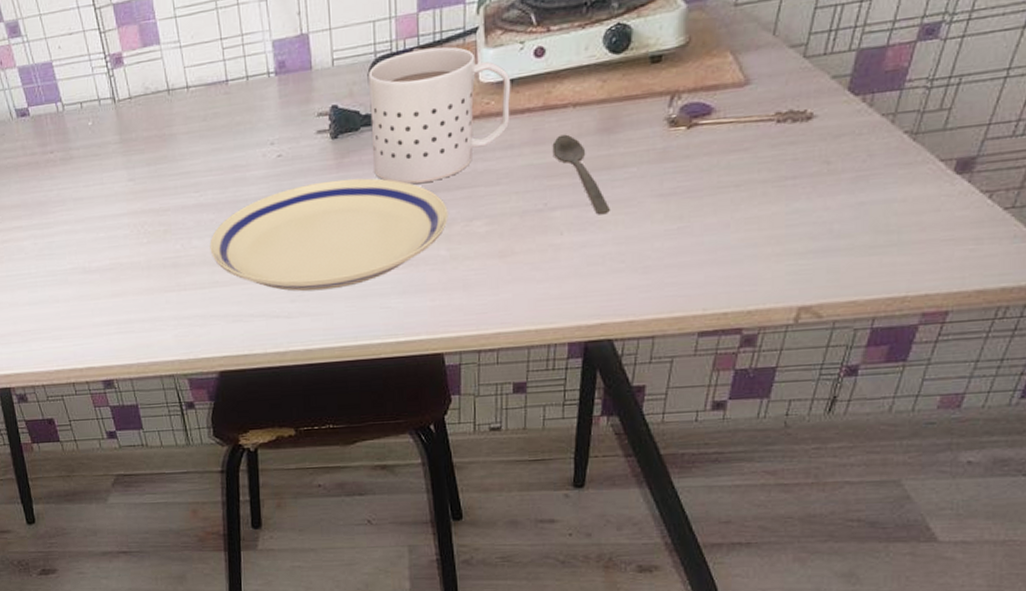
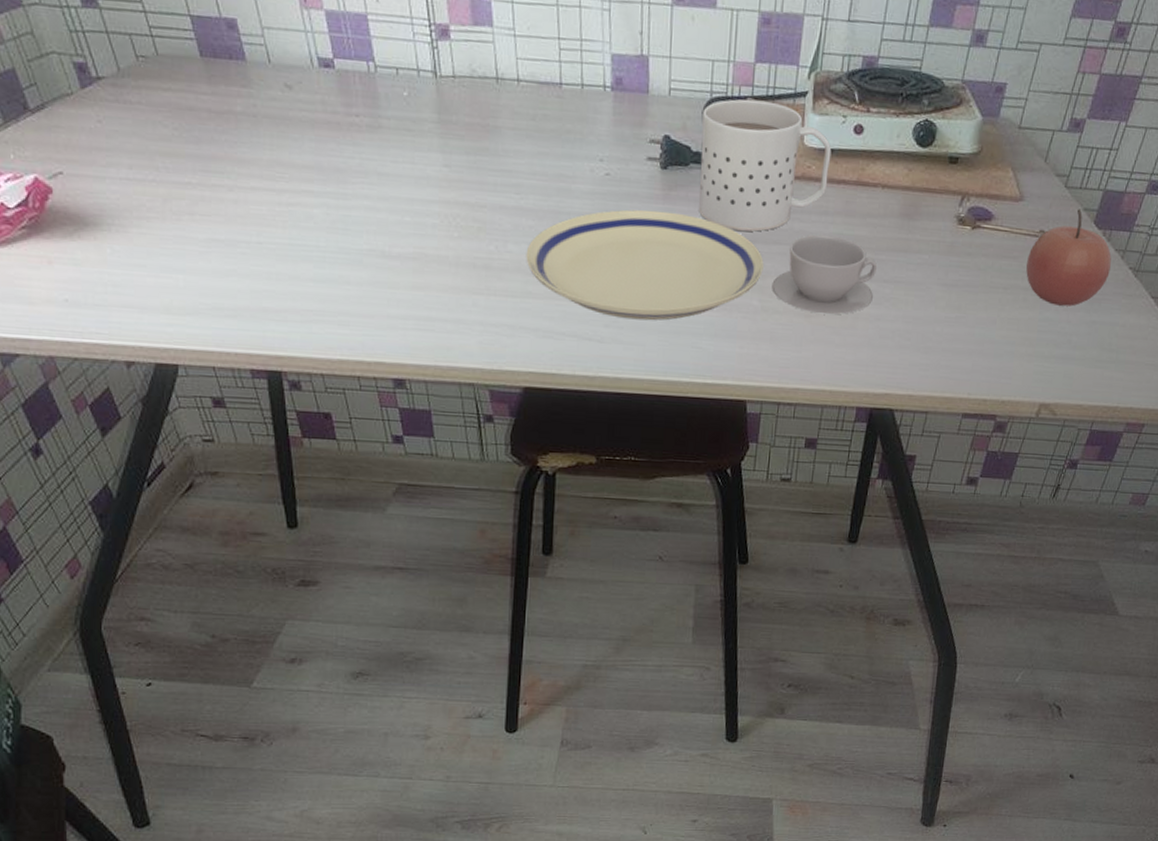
teacup: none [459,167,577,253] -> present [772,234,878,315]
spoon: present [552,134,610,215] -> none [860,211,903,293]
apple: none [763,78,877,193] -> present [1026,209,1112,306]

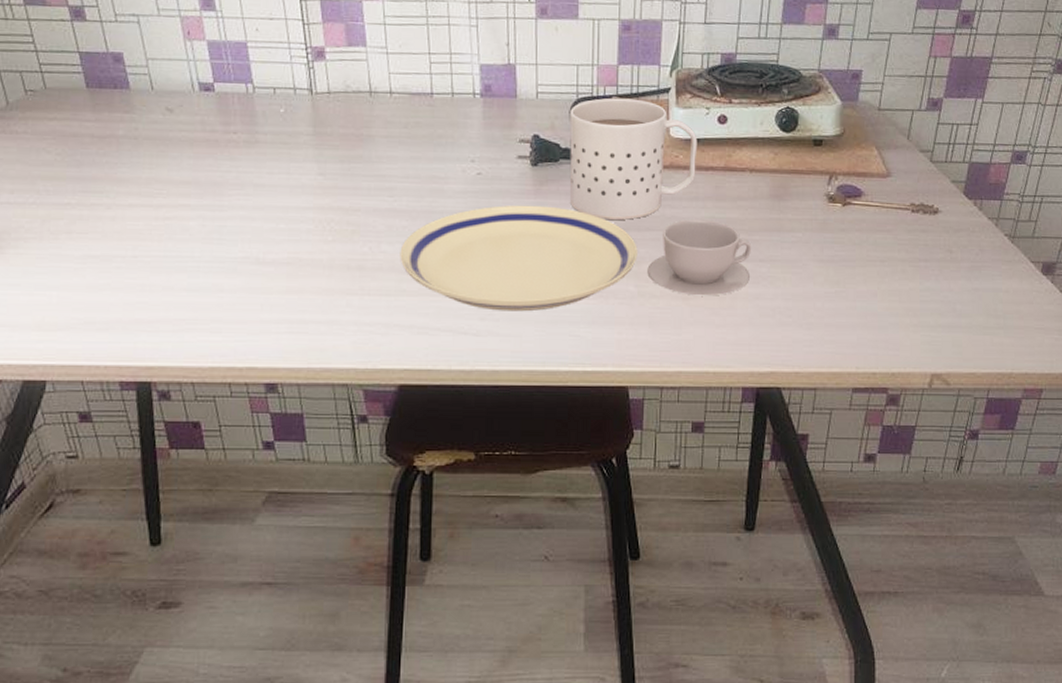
apple: present [1026,209,1112,306] -> none [901,181,986,275]

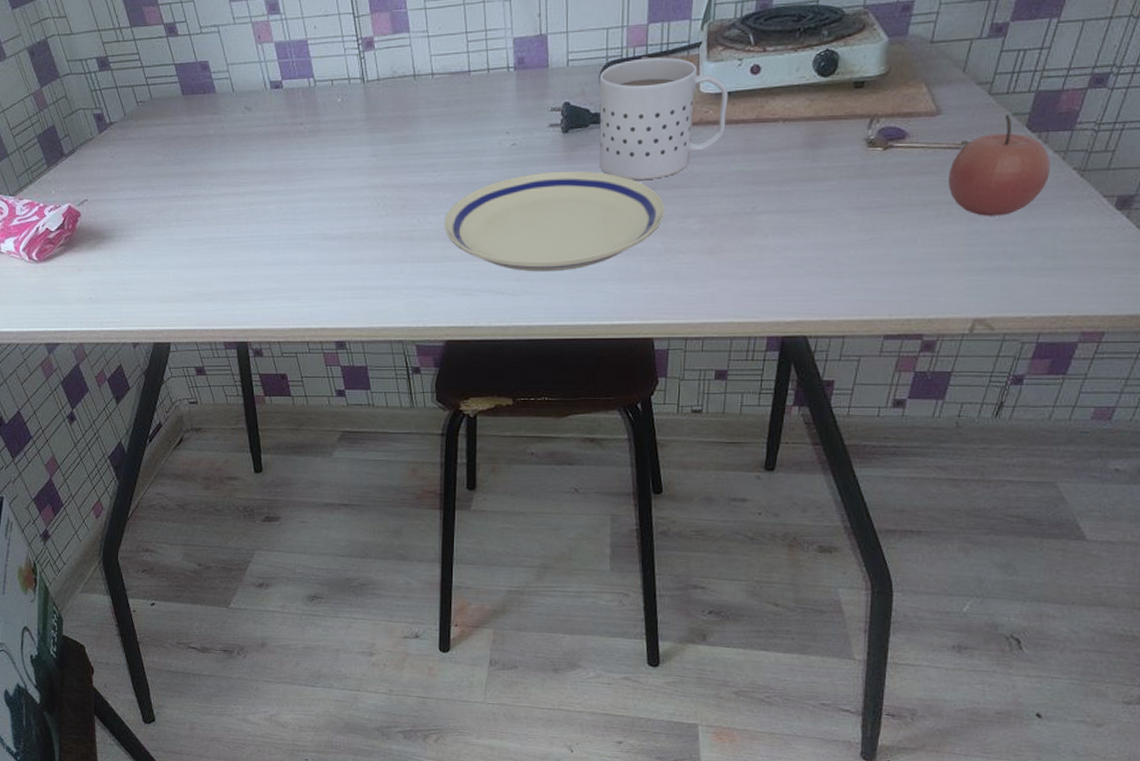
teacup: present [647,219,752,296] -> none [674,173,783,250]
apple: none [901,181,986,275] -> present [948,114,1050,216]

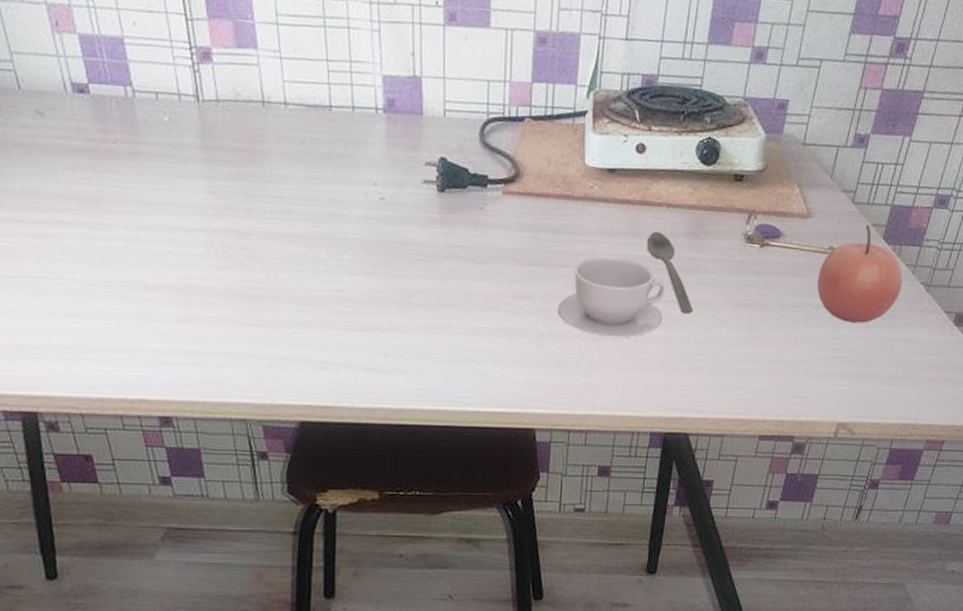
plate: present [444,170,665,272] -> none [298,234,548,349]
mug: present [599,57,728,180] -> none [478,119,614,254]
teacup: none [674,173,783,250] -> present [557,255,666,338]
spoon: none [762,146,811,222] -> present [647,231,693,314]

